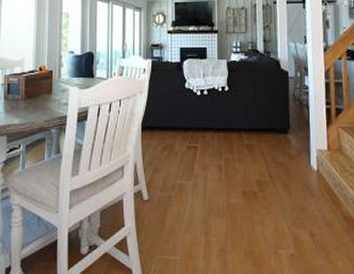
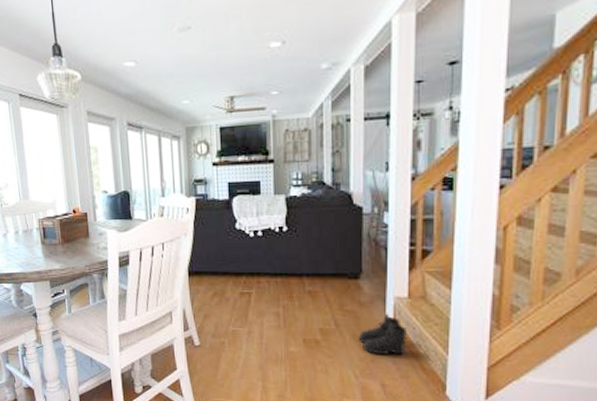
boots: none [289,166,330,205] -> present [358,314,408,355]

